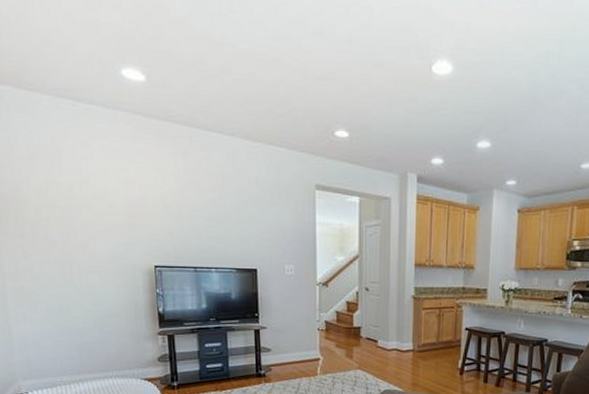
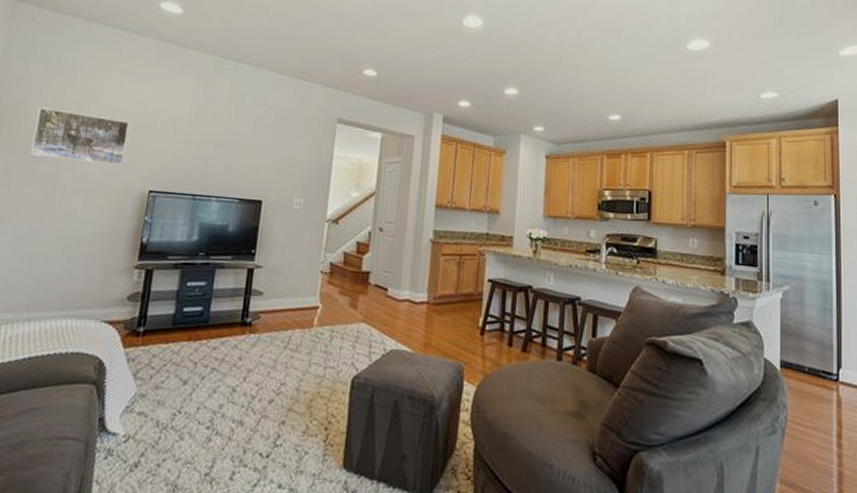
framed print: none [35,192,125,244] -> present [30,107,129,166]

